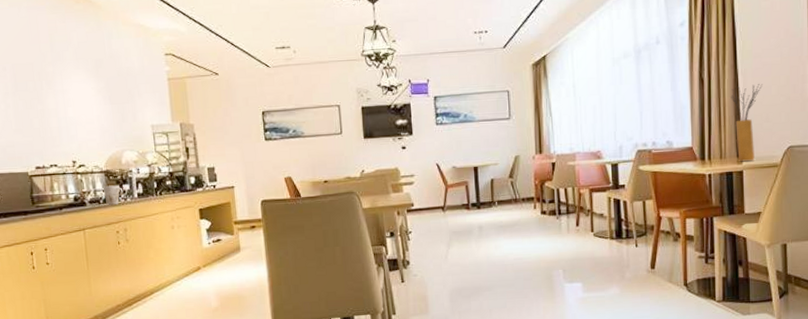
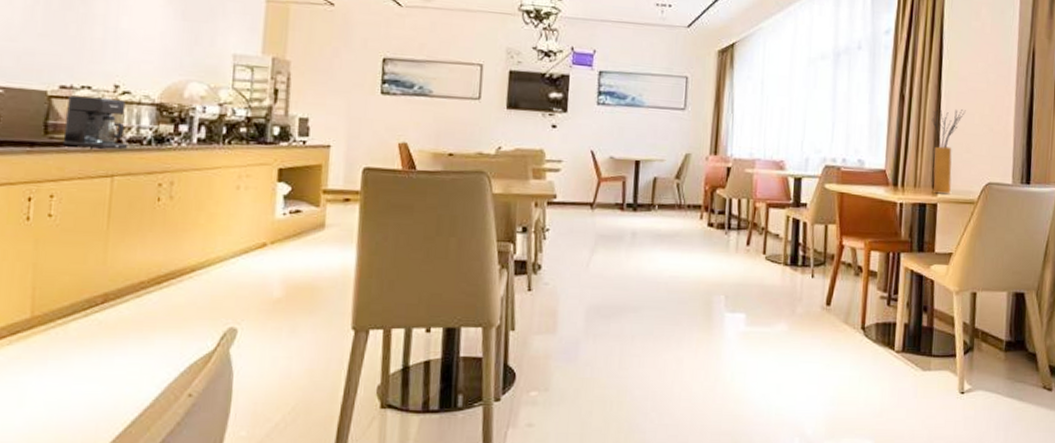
coffee maker: none [43,171,91,212] -> present [62,95,129,150]
pitcher: present [102,185,123,206] -> none [150,122,178,150]

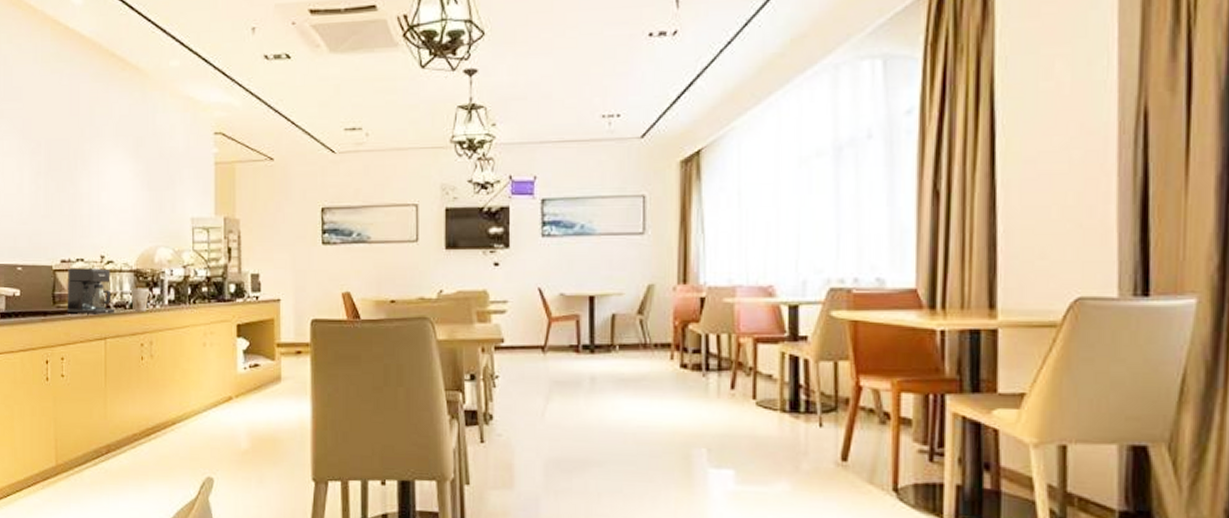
pitcher: none [150,122,178,150] -> present [130,288,153,312]
vase: present [931,106,966,194] -> none [982,201,1036,316]

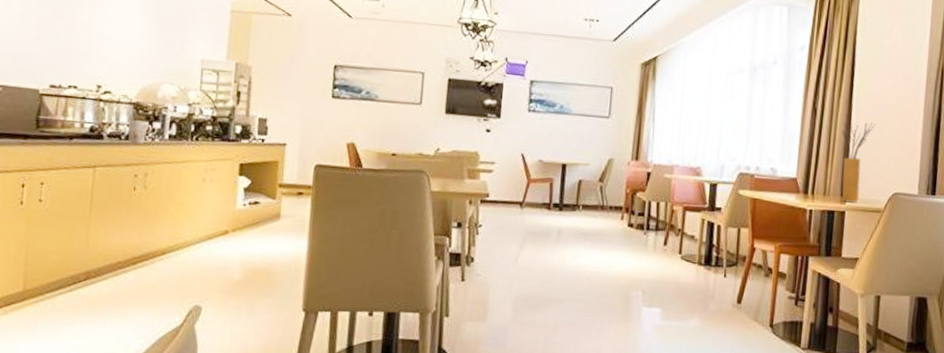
coffee maker: present [67,268,115,316] -> none [52,94,109,144]
vase: none [982,201,1036,316] -> present [842,120,875,203]

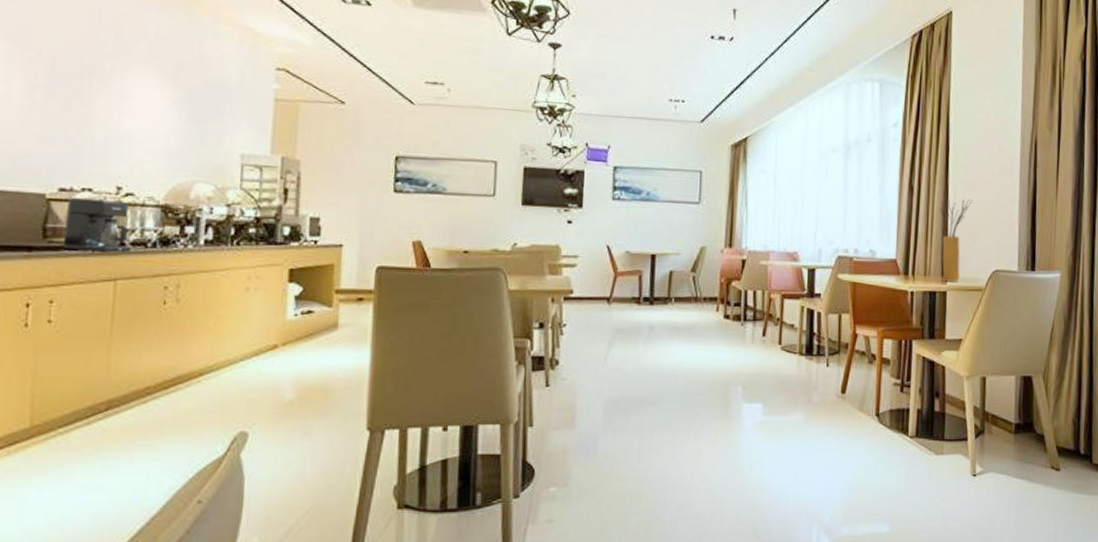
coffee maker: none [52,94,109,144] -> present [62,198,132,254]
pitcher: present [128,119,152,144] -> none [155,224,185,252]

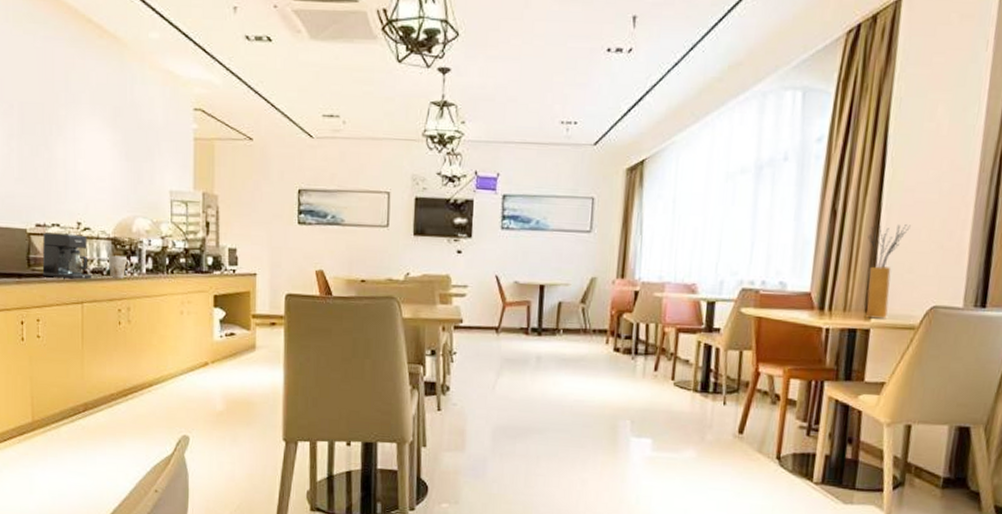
pitcher: none [155,224,185,252] -> present [108,255,130,279]

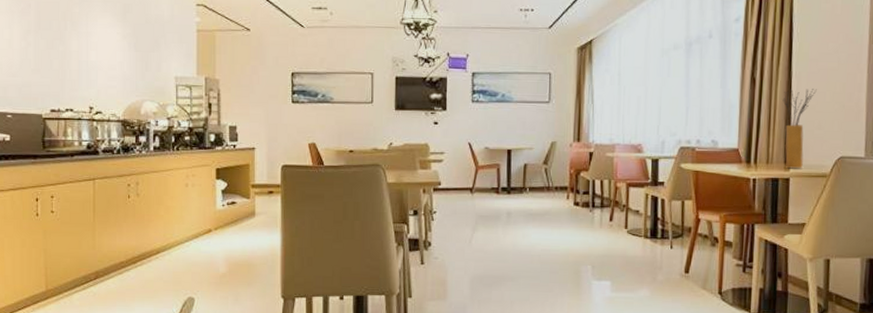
coffee maker: present [42,232,92,280] -> none [56,117,104,159]
pitcher: present [108,255,130,279] -> none [118,135,139,157]

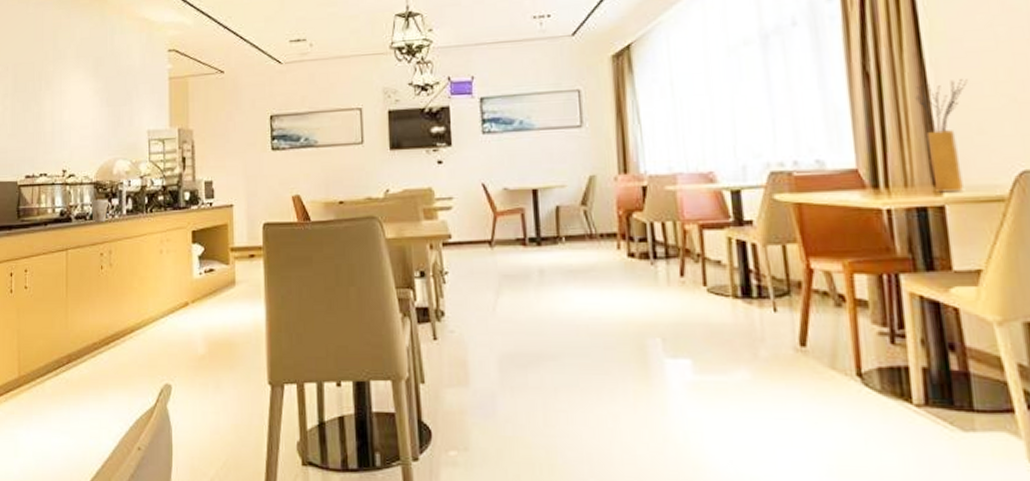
pitcher: none [118,135,139,157] -> present [90,199,112,223]

